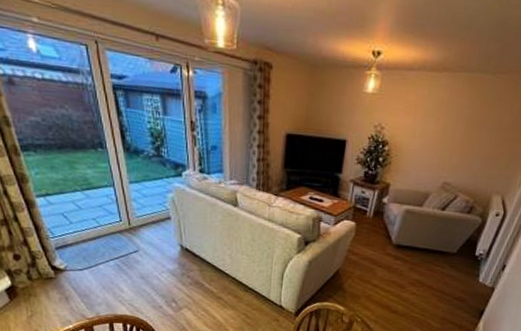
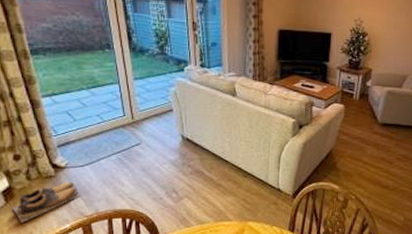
shoes: none [16,284,82,321] -> present [12,181,81,224]

